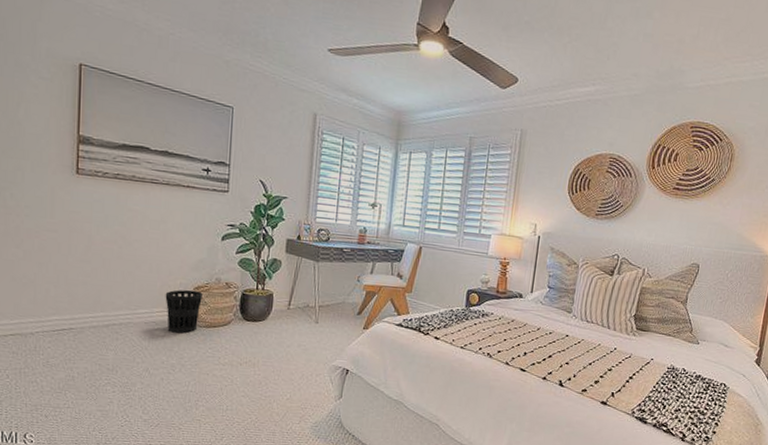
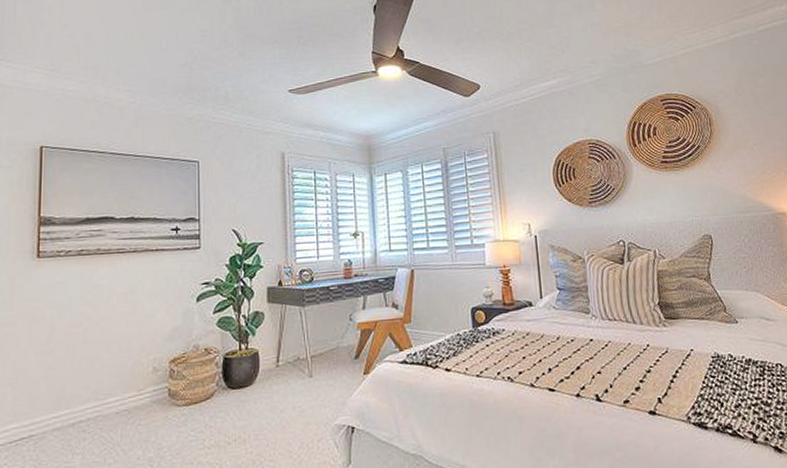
wastebasket: present [165,289,203,334] -> none [138,363,180,419]

